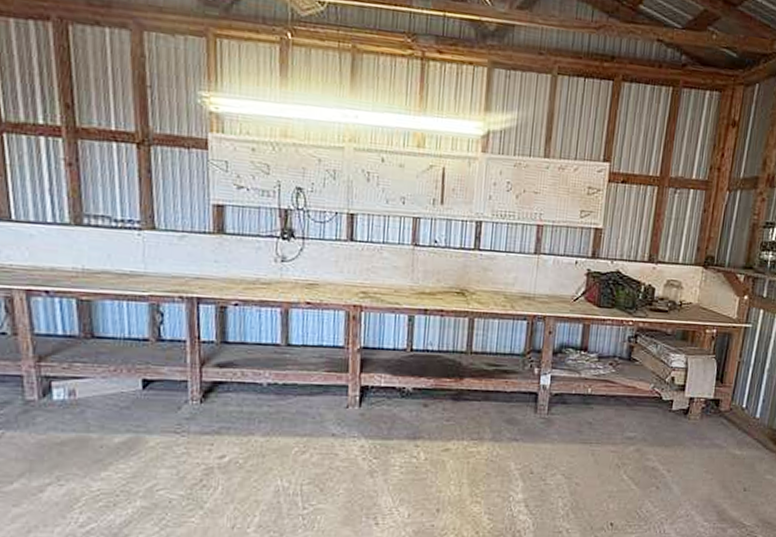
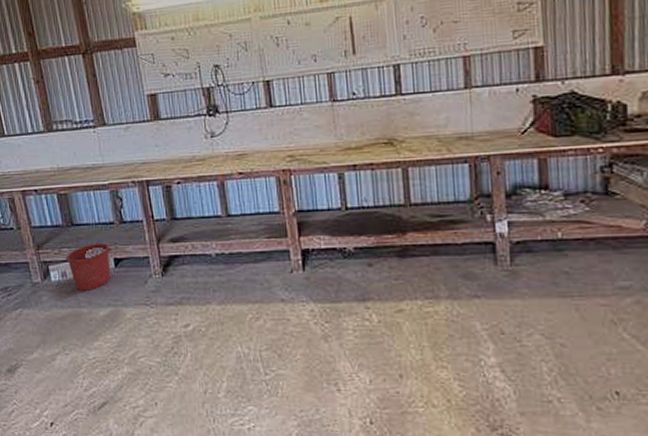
bucket: none [76,360,140,413] -> present [65,243,111,291]

